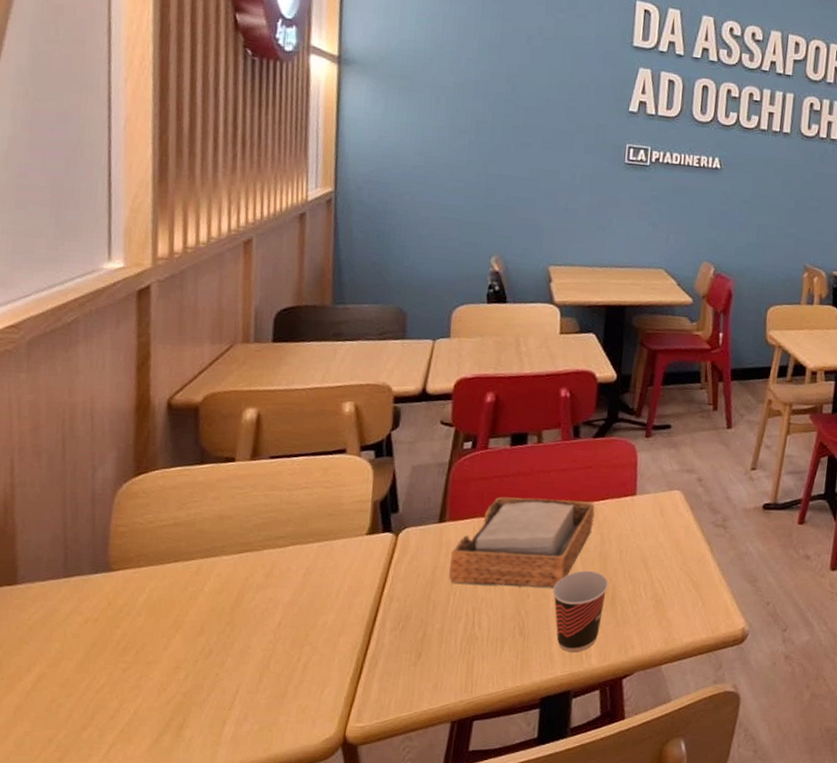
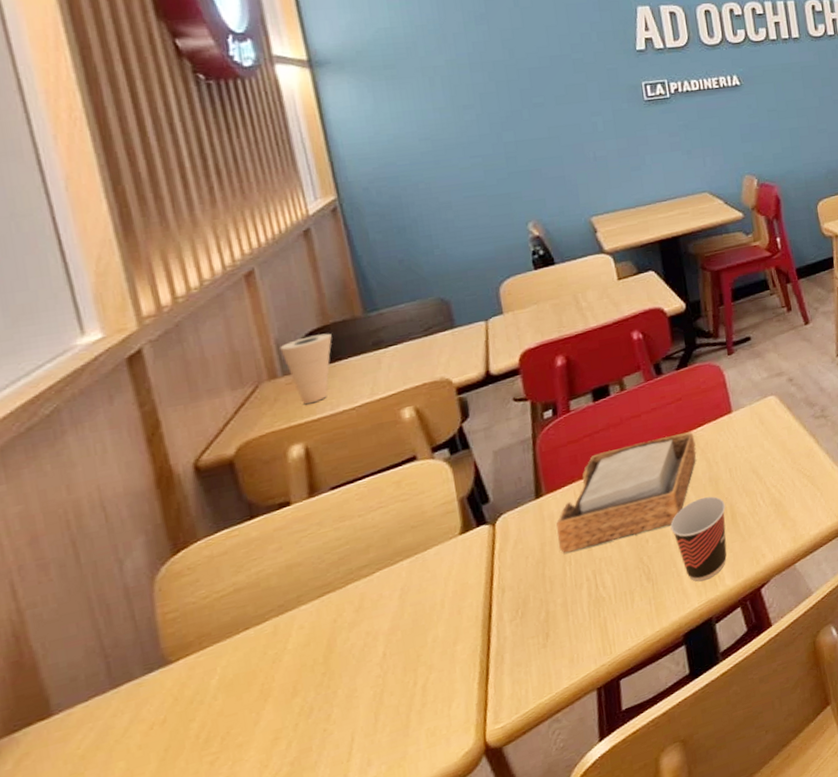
cup: none [257,312,302,375] -> present [280,333,332,405]

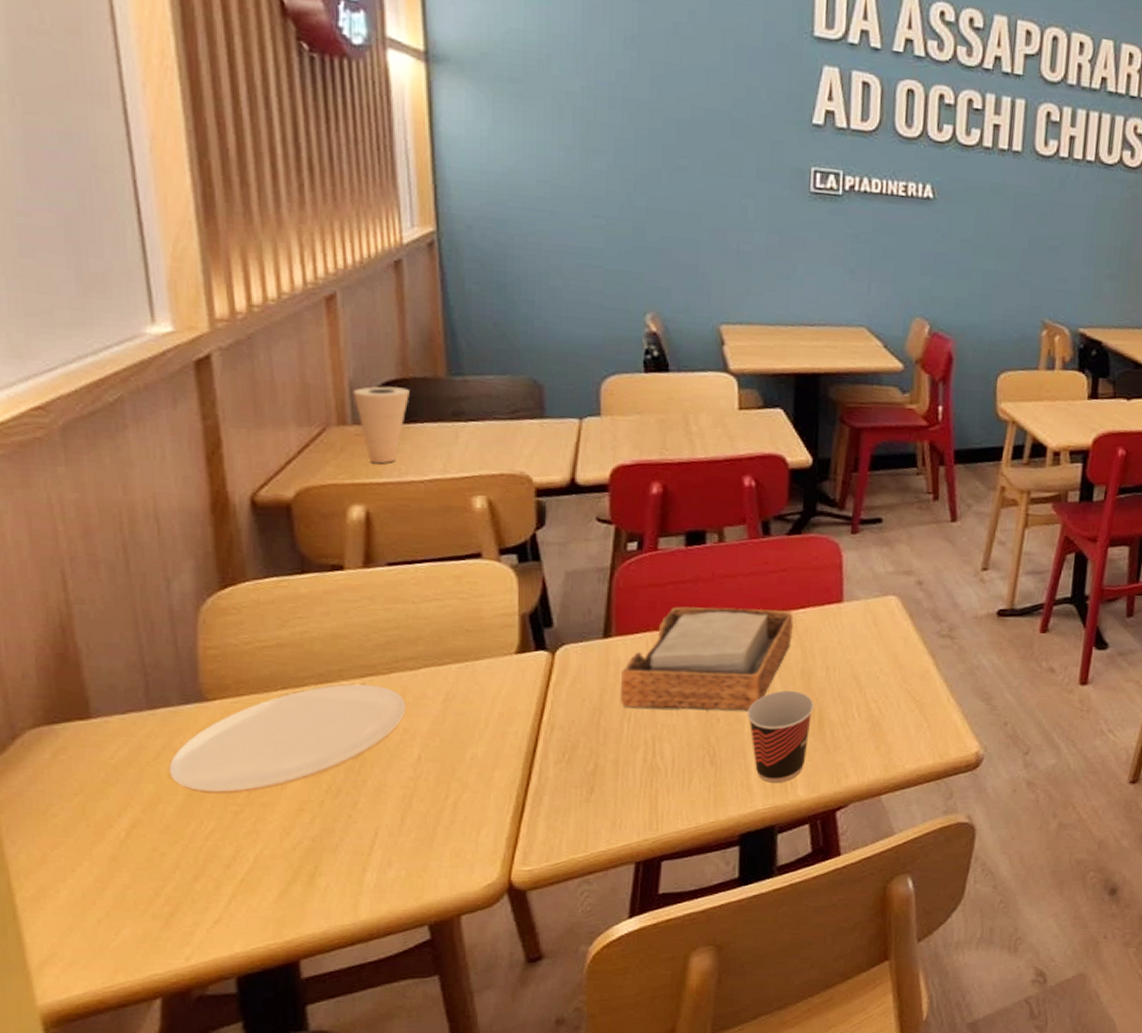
plate: none [138,599,366,755] -> present [169,683,406,794]

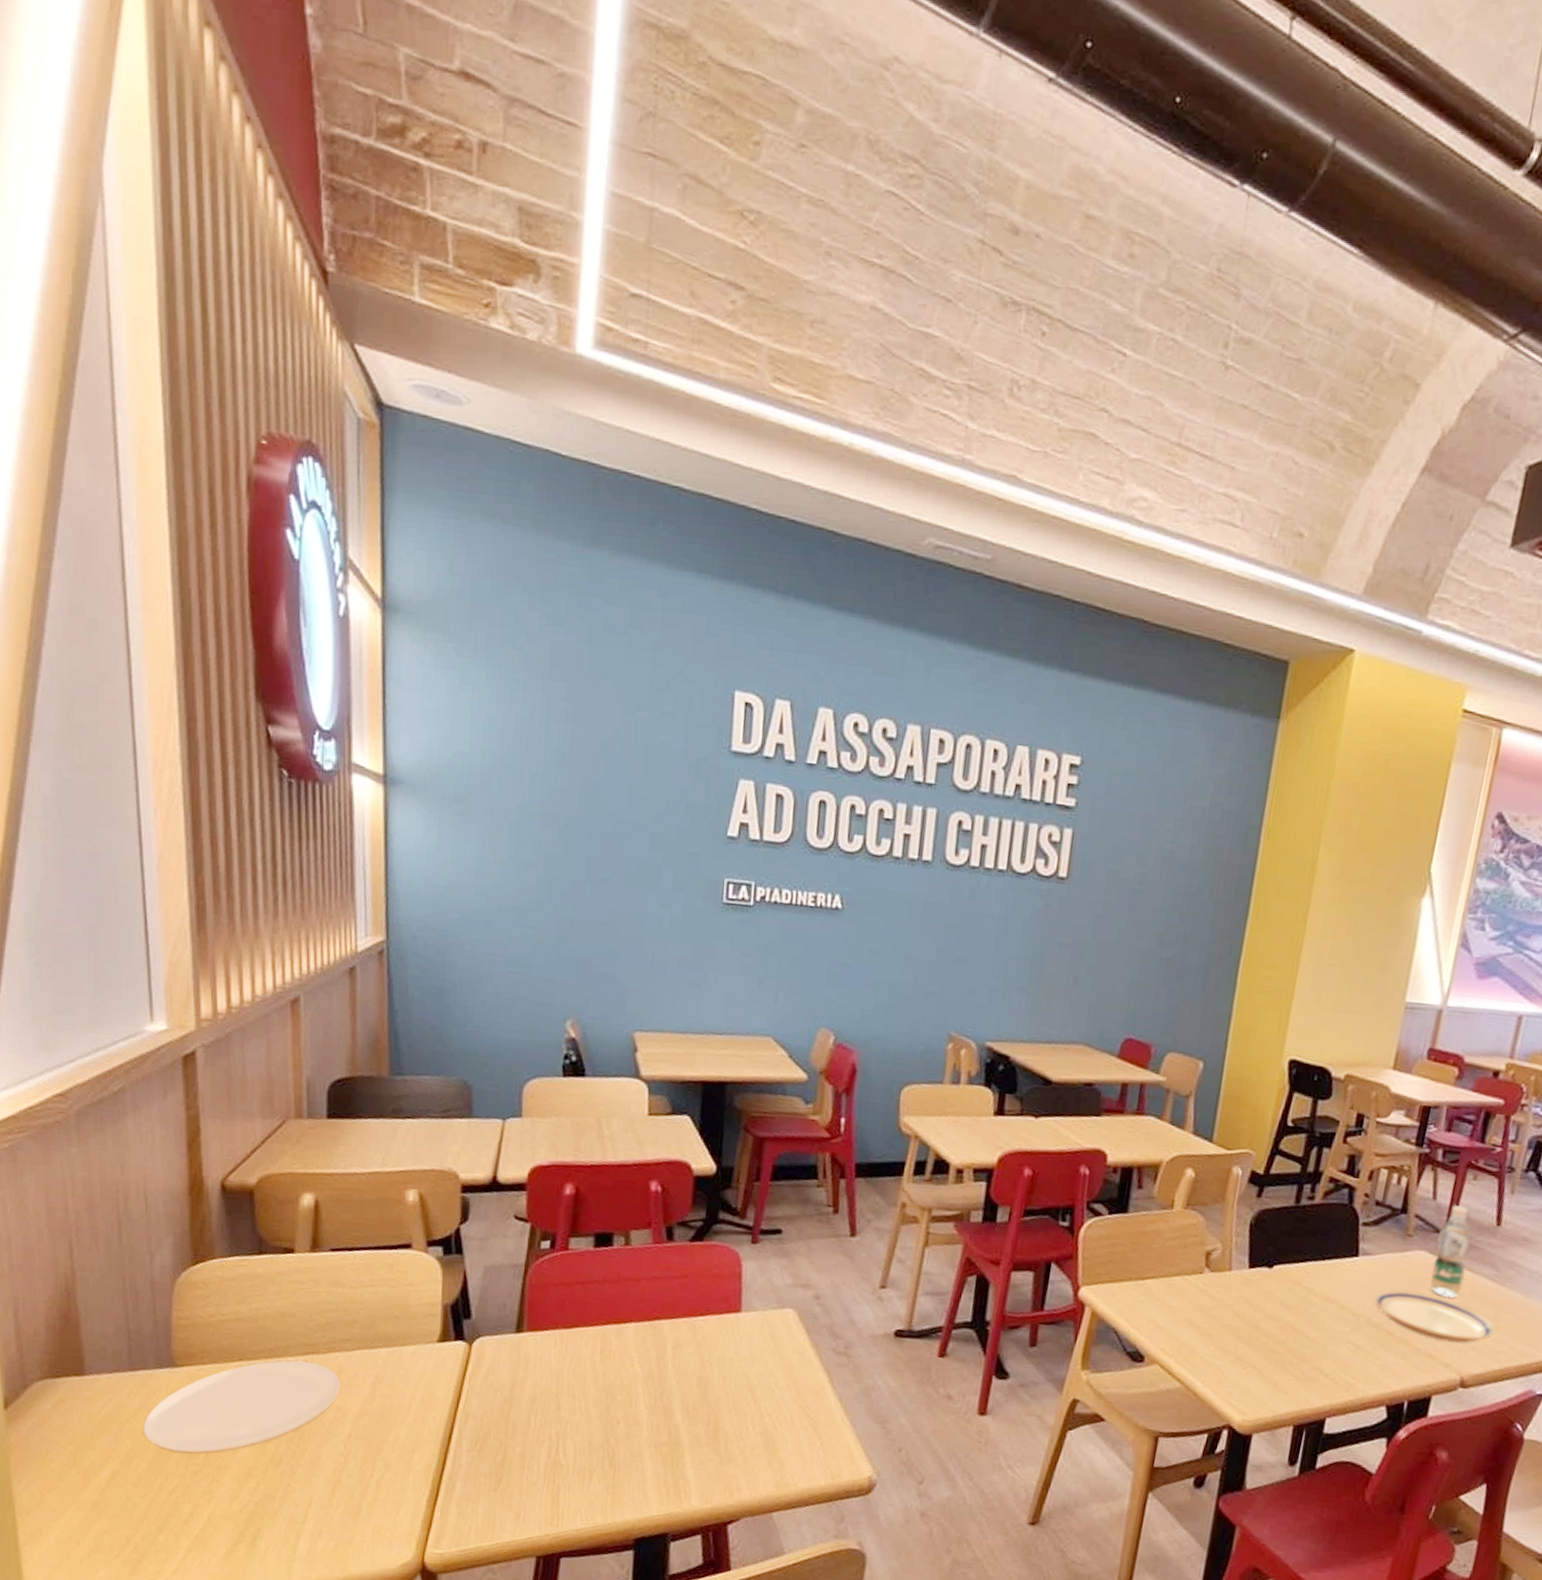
cup: present [353,386,410,464] -> none [310,1083,357,1156]
napkin holder: present [620,606,794,711] -> none [529,1306,693,1415]
cup: present [747,691,814,783] -> none [645,1397,710,1491]

